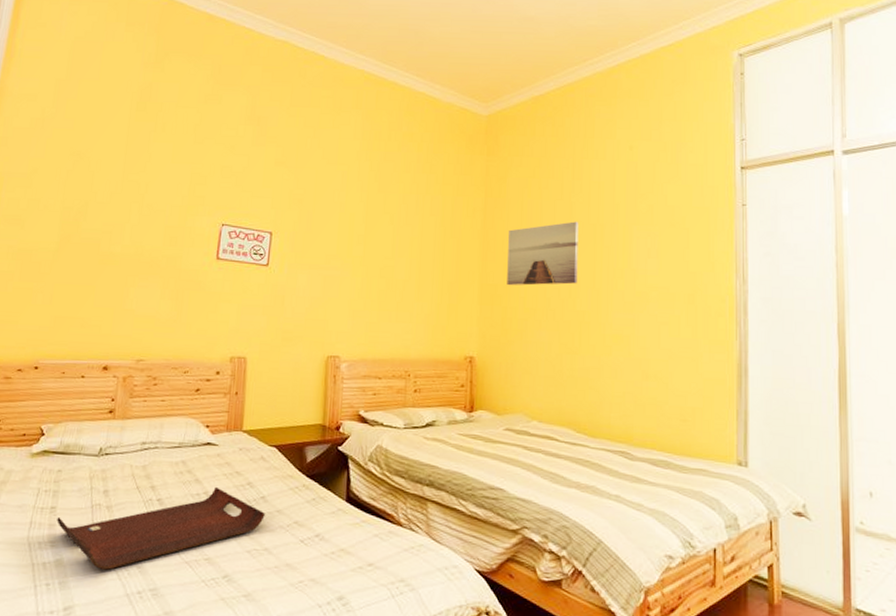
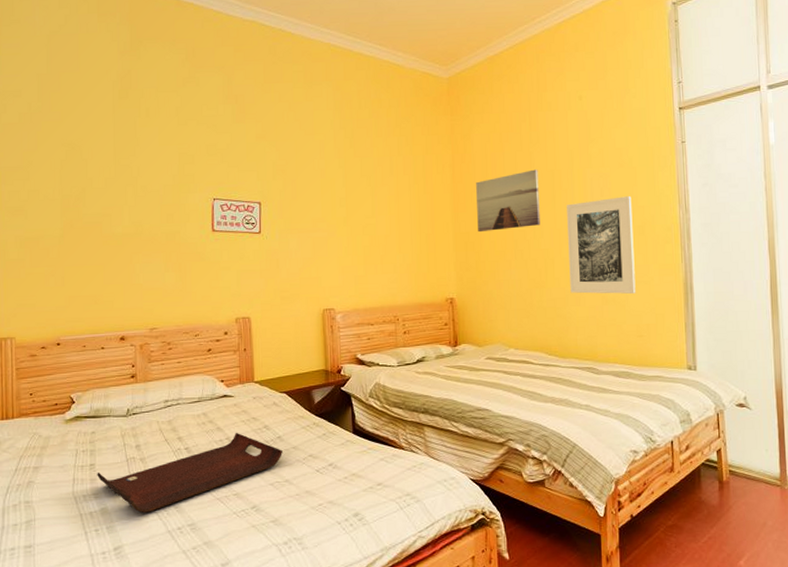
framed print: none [606,259,682,370] -> present [567,196,636,294]

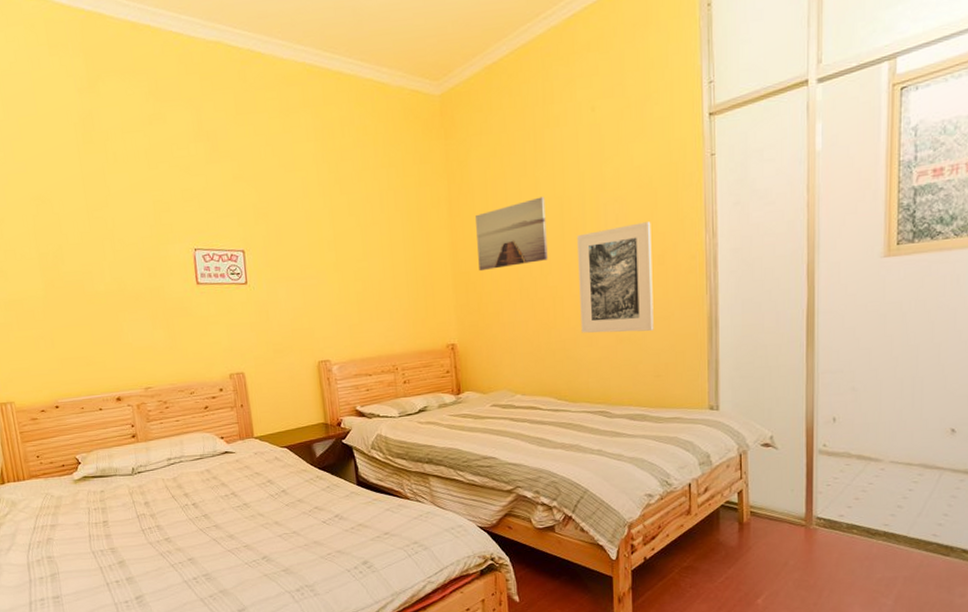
serving tray: present [97,432,282,513] -> none [111,487,288,565]

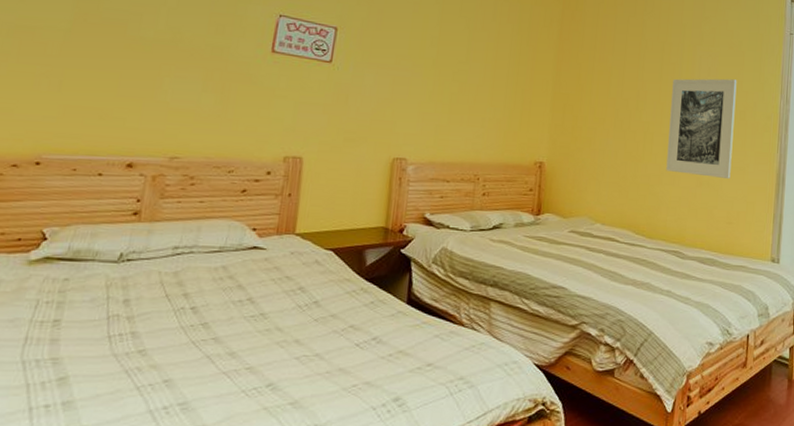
wall art: present [475,196,548,272] -> none [579,38,649,97]

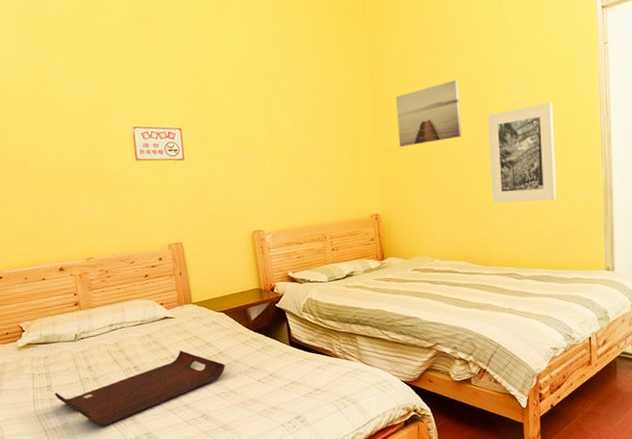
serving tray: none [61,292,317,386] -> present [55,350,225,426]
wall art: none [579,38,649,97] -> present [396,79,462,148]

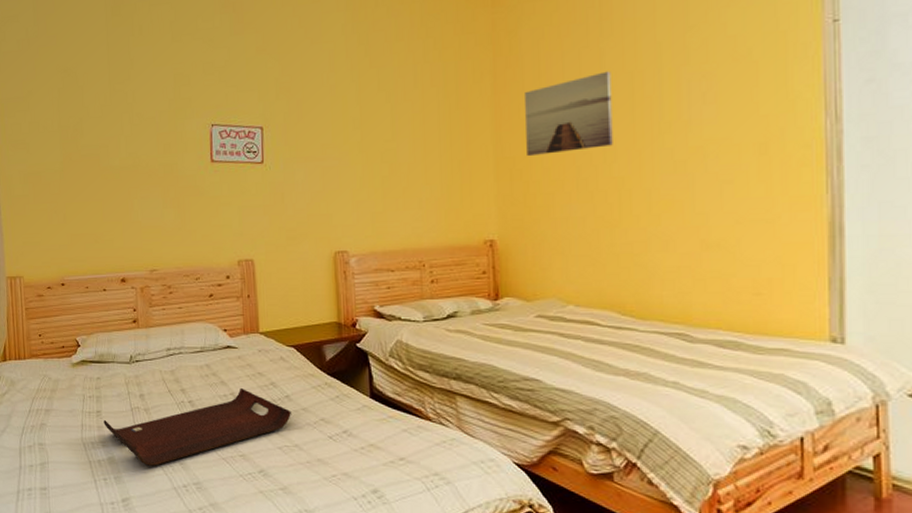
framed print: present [487,102,557,203] -> none [651,102,753,237]

